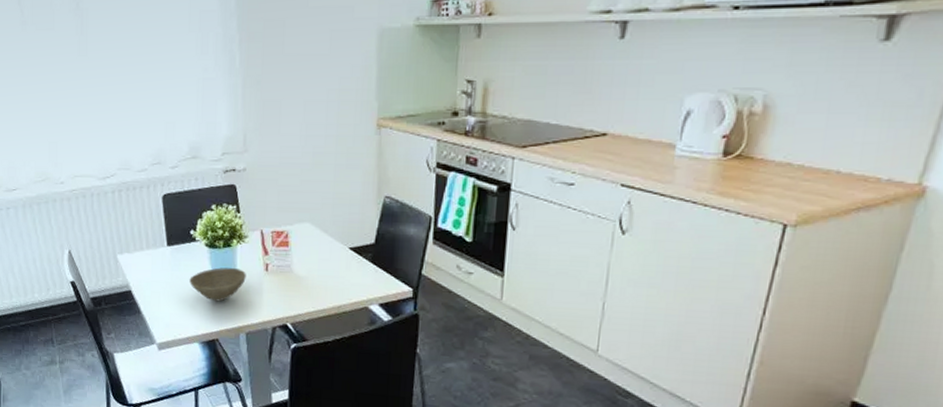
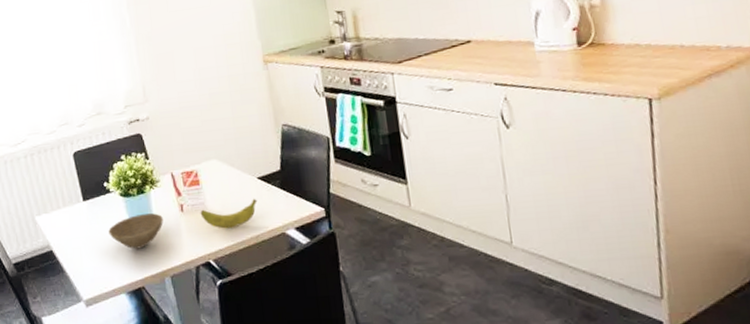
banana: none [284,268,345,295] -> present [200,198,257,229]

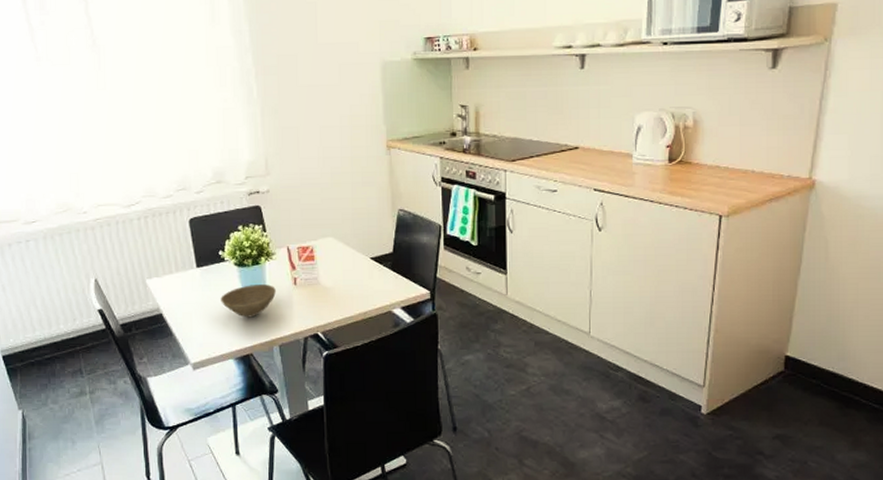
banana: present [200,198,257,229] -> none [312,277,368,304]

